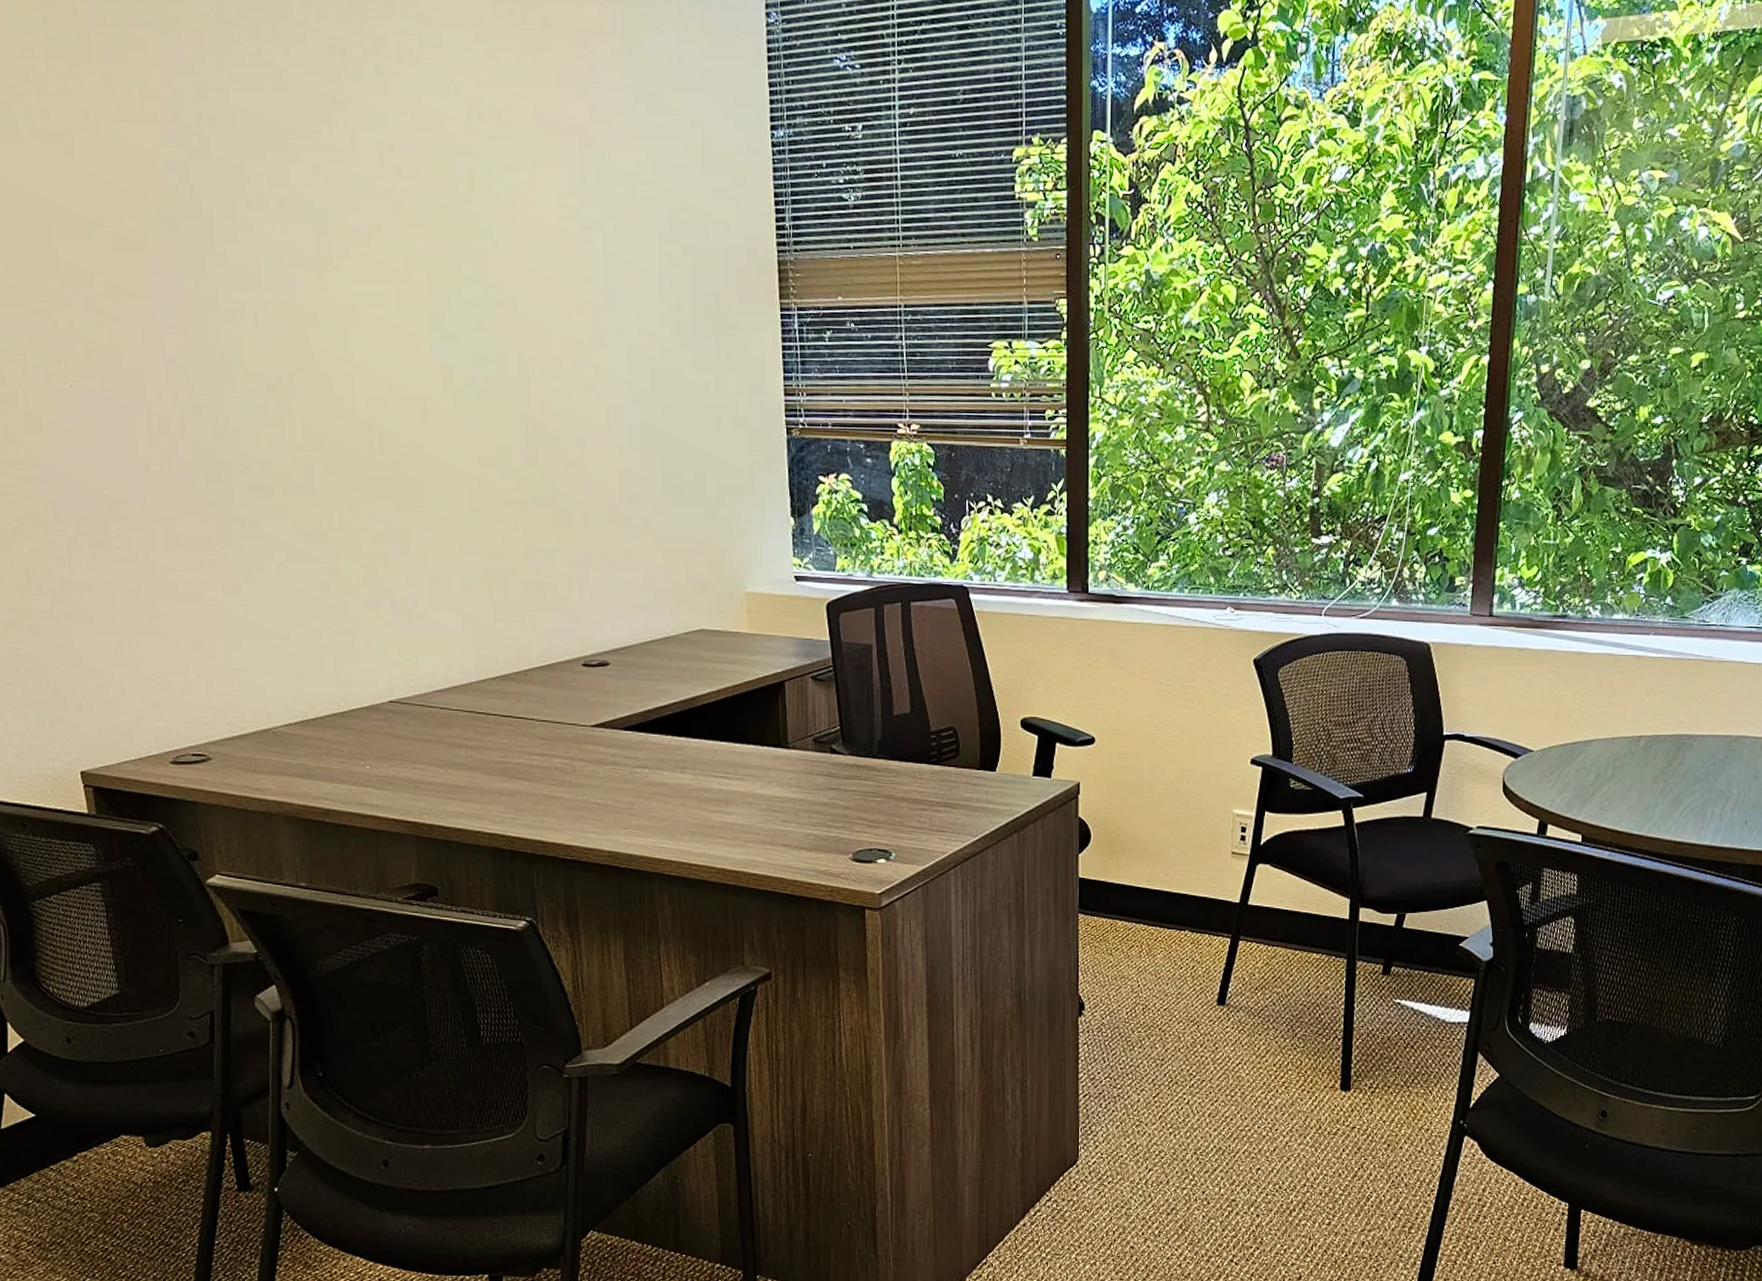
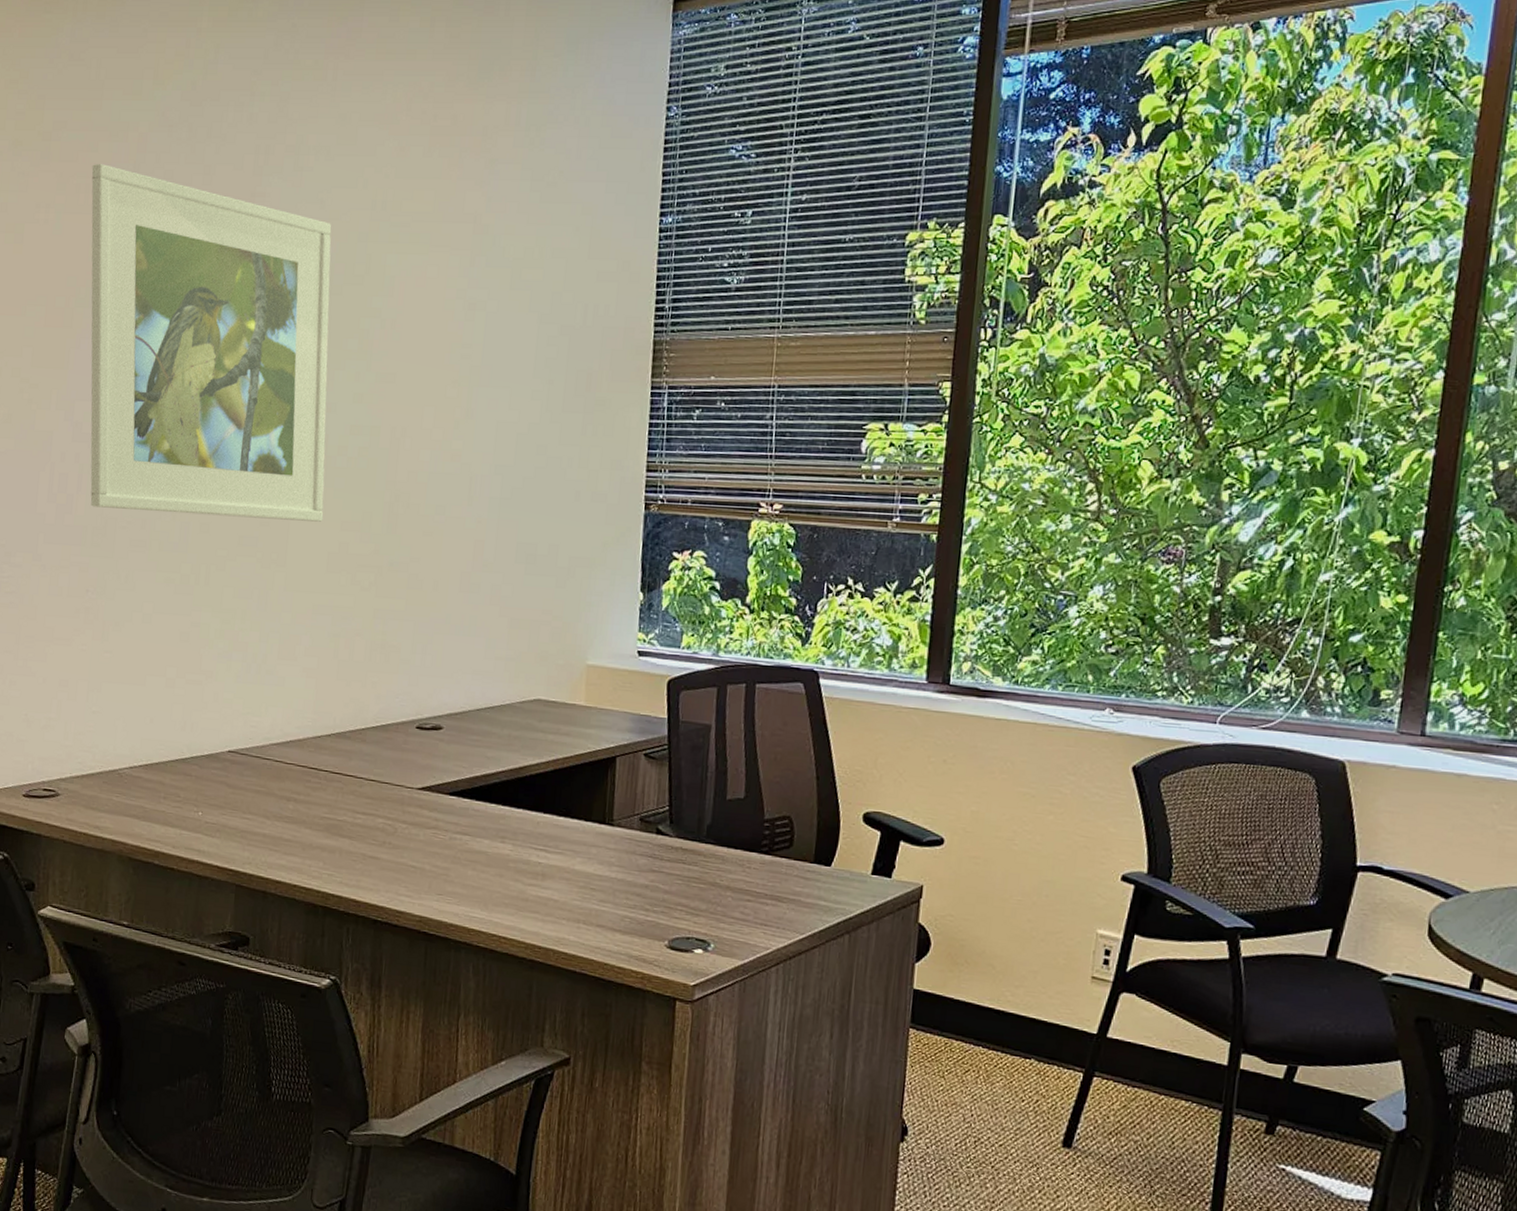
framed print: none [143,64,458,458] -> present [90,163,332,522]

